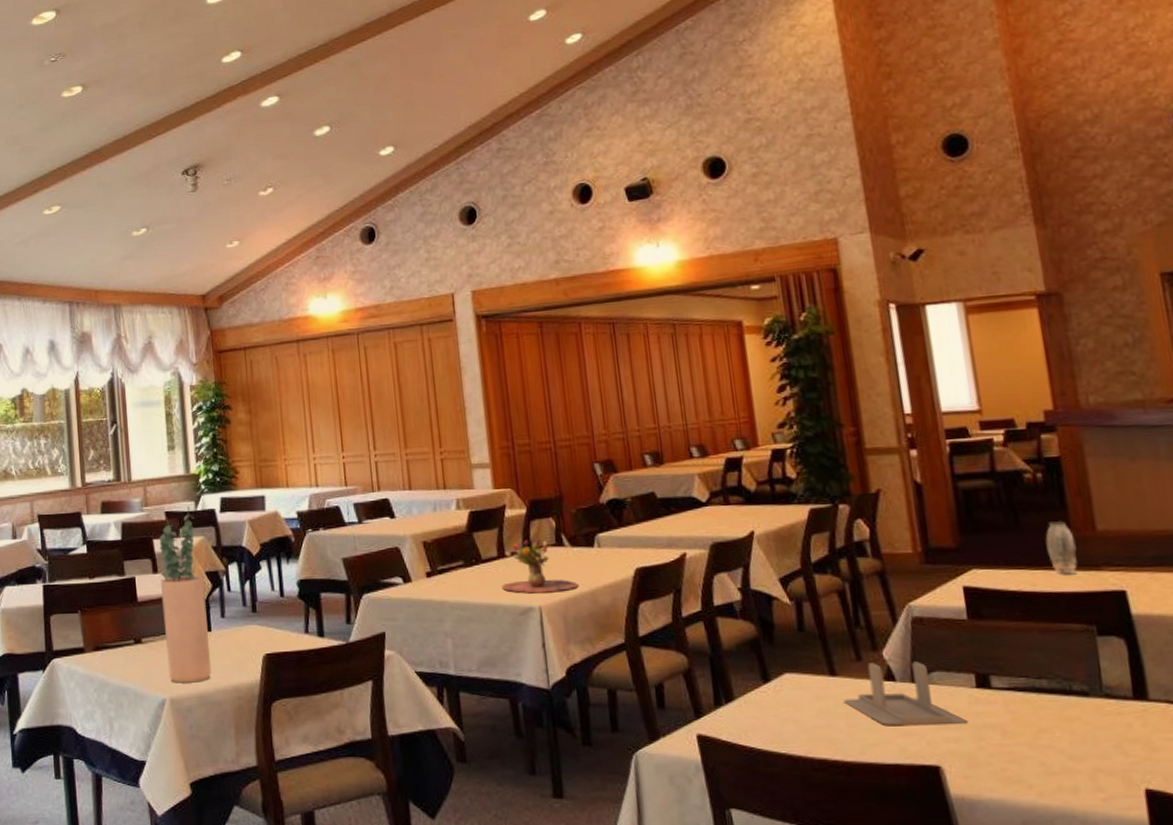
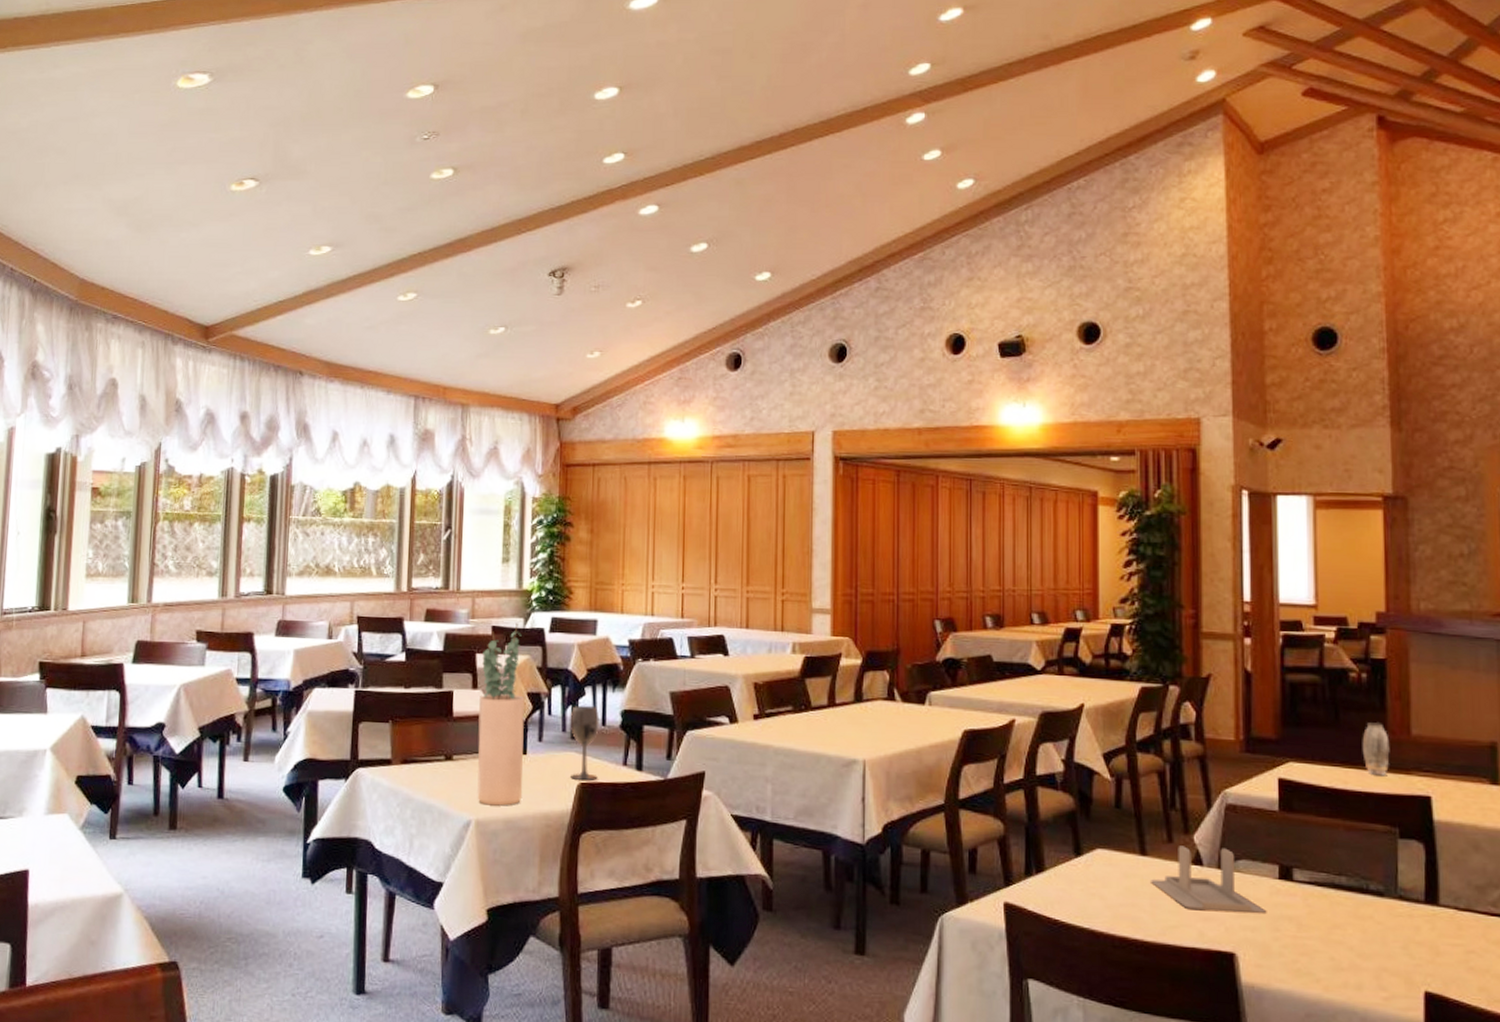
wine glass: none [249,578,282,652] -> present [570,705,601,781]
flower arrangement: present [501,539,579,593] -> none [827,691,906,747]

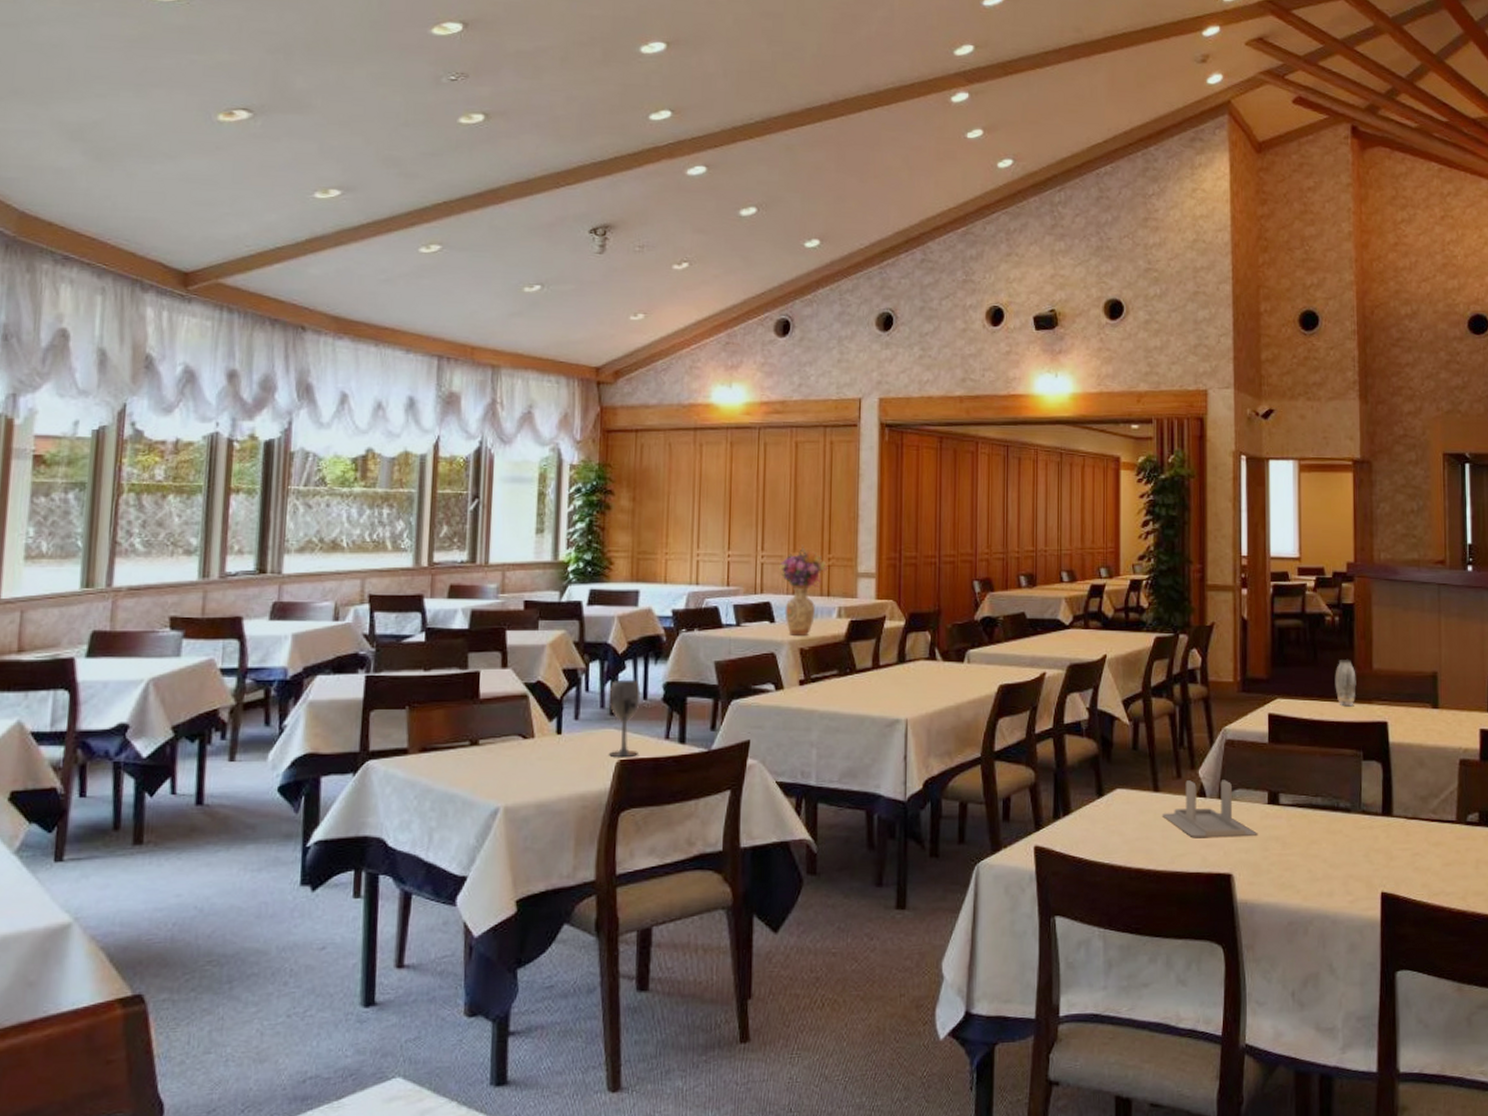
vase: present [477,623,525,806] -> none [506,596,560,790]
flower arrangement: none [732,580,782,670] -> present [779,546,828,635]

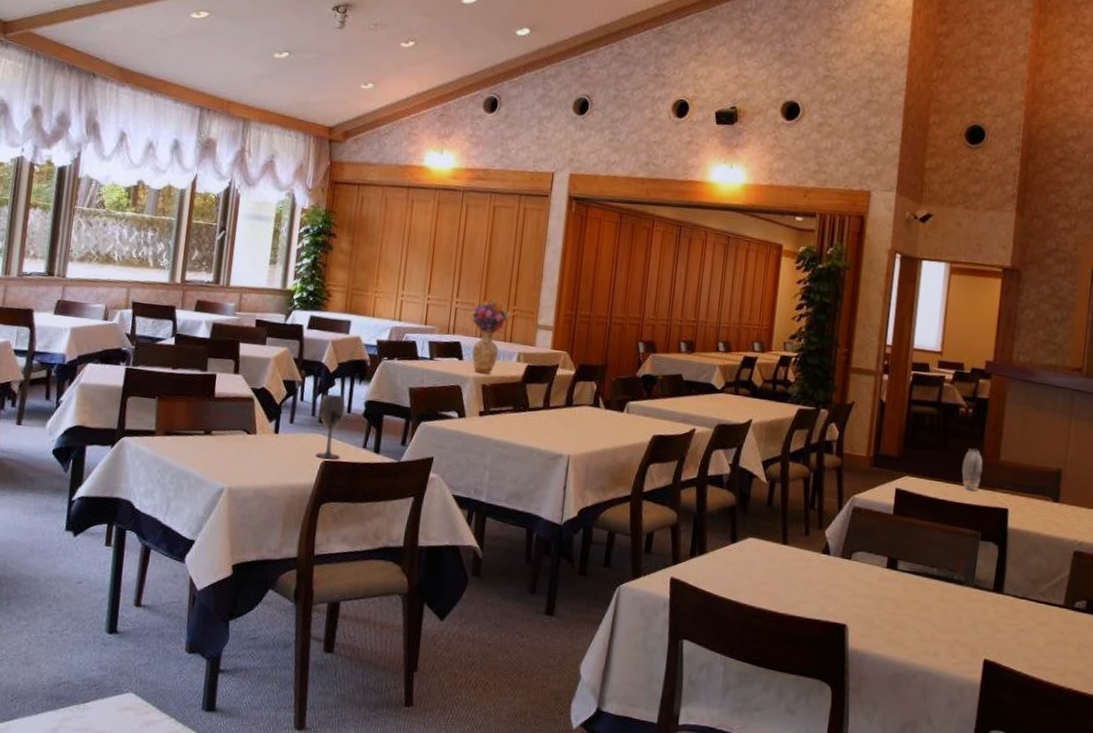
napkin holder: present [1162,780,1258,838] -> none [788,538,875,596]

